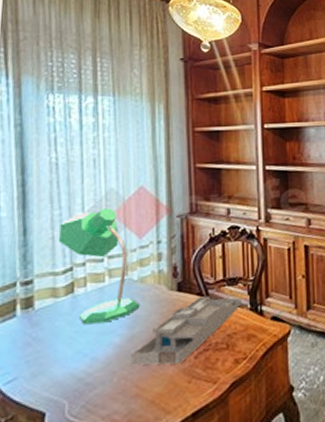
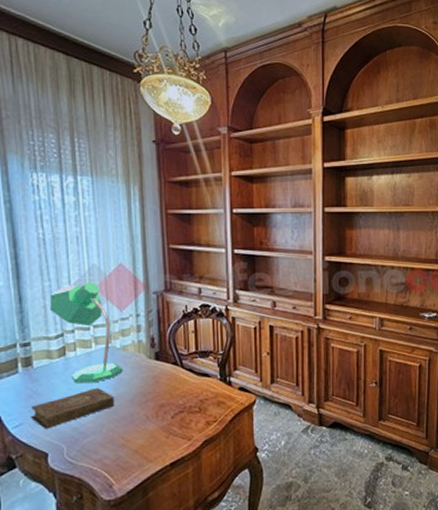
book: none [26,327,128,383] -> present [30,387,114,429]
desk organizer: present [131,296,242,365] -> none [117,365,213,423]

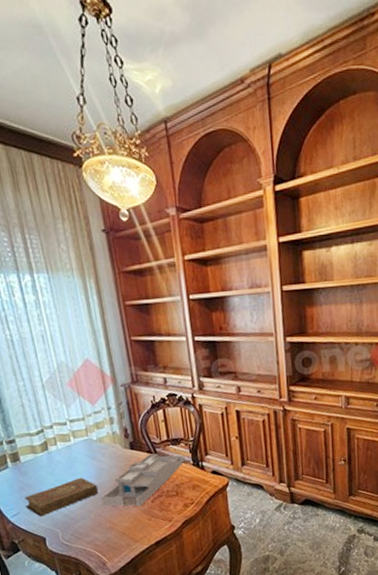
desk lamp: present [50,282,123,384] -> none [26,379,102,475]
desk organizer: none [117,365,213,423] -> present [101,453,186,507]

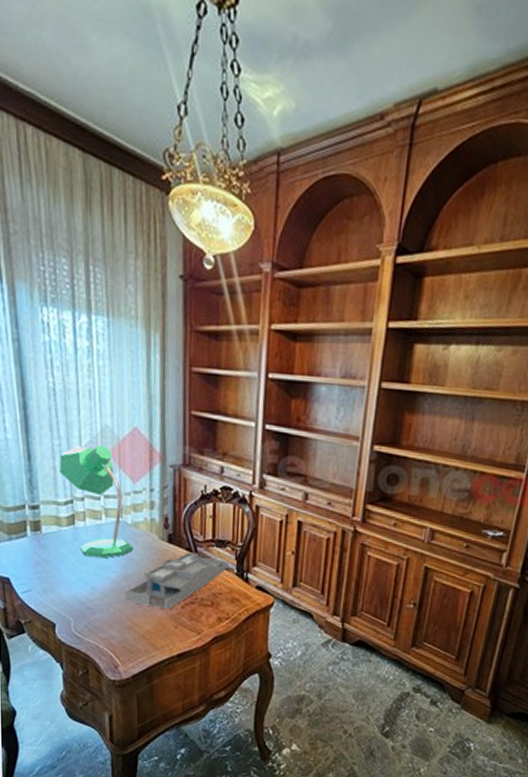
book: present [24,477,98,517] -> none [38,563,123,599]
desk lamp: none [26,379,102,475] -> present [60,445,134,558]

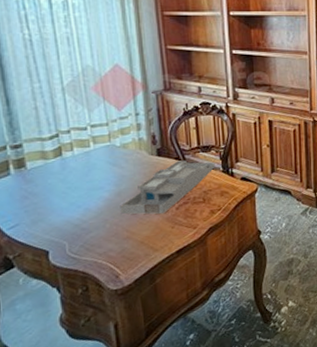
desk lamp: present [60,445,134,558] -> none [41,83,125,182]

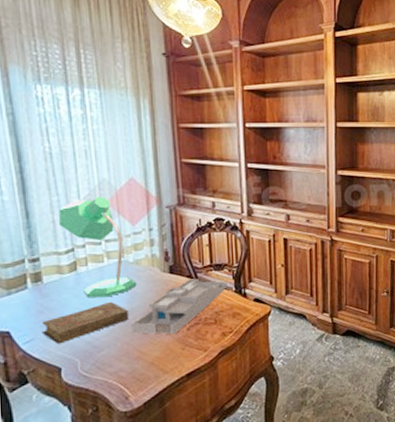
book: none [26,184,117,228] -> present [41,301,128,344]
desk lamp: none [41,83,125,182] -> present [59,197,137,298]

